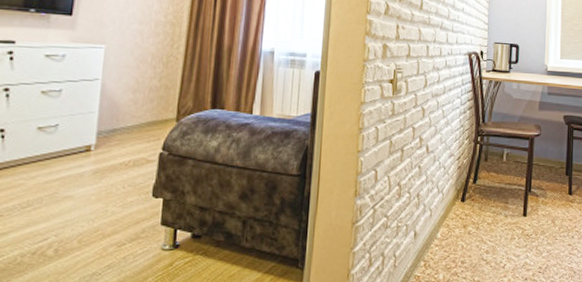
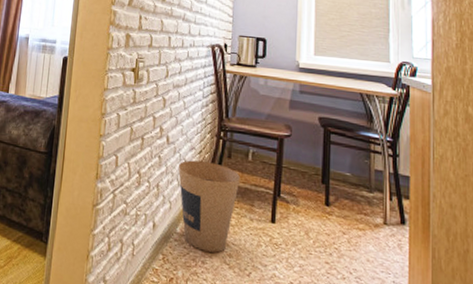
trash can: none [437,167,496,252] -> present [178,160,240,253]

